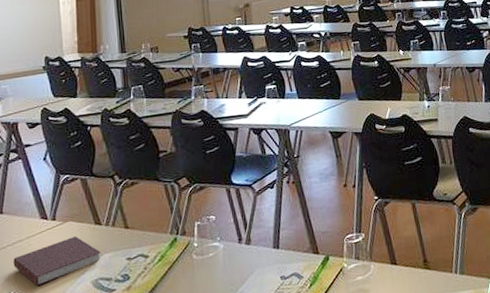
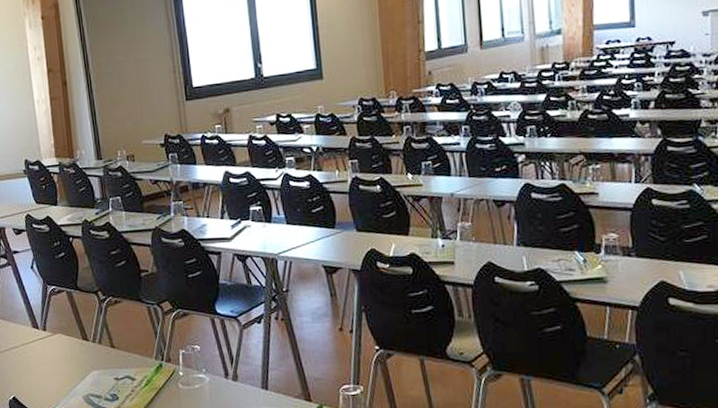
notebook: present [13,235,101,287] -> none [11,348,90,394]

